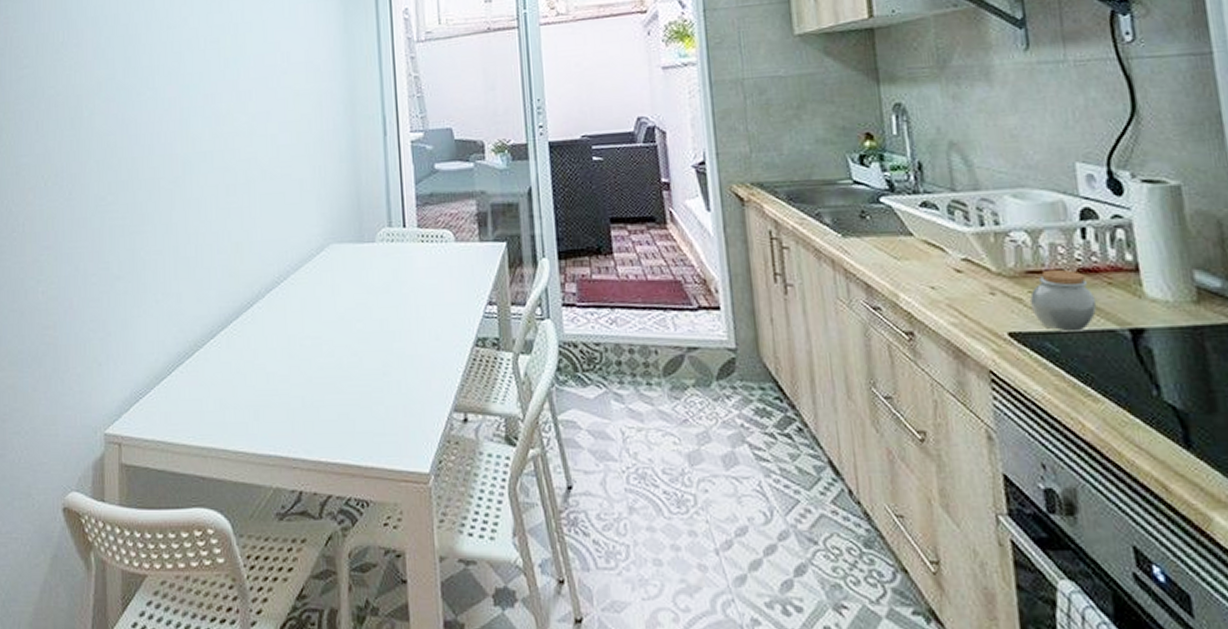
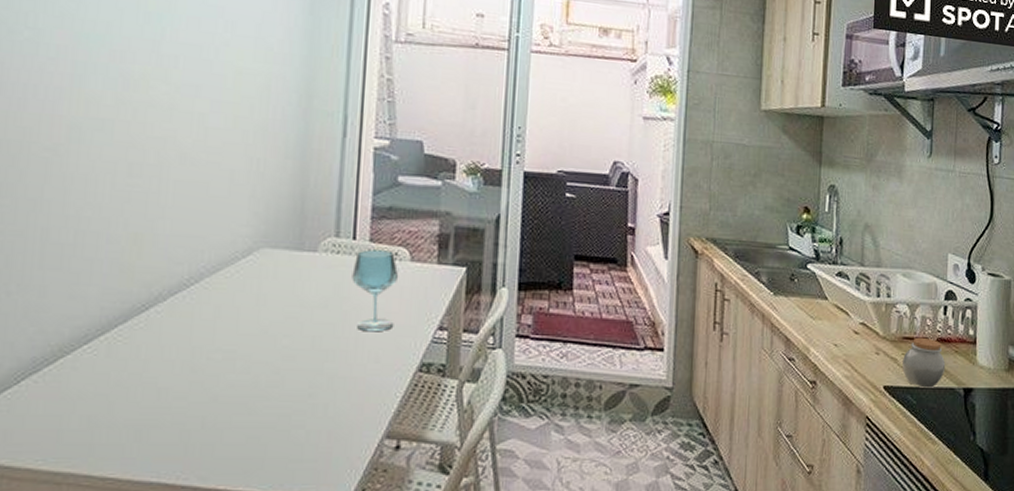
wine glass: none [406,234,447,312] -> present [351,249,399,332]

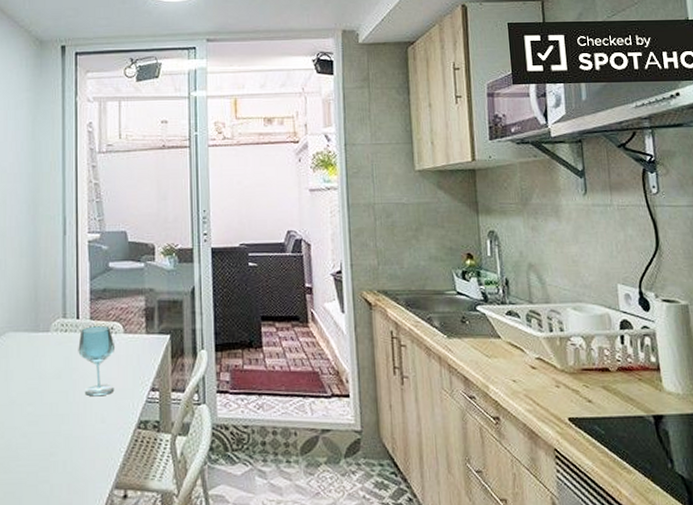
jar: present [902,337,946,388] -> none [584,367,631,418]

